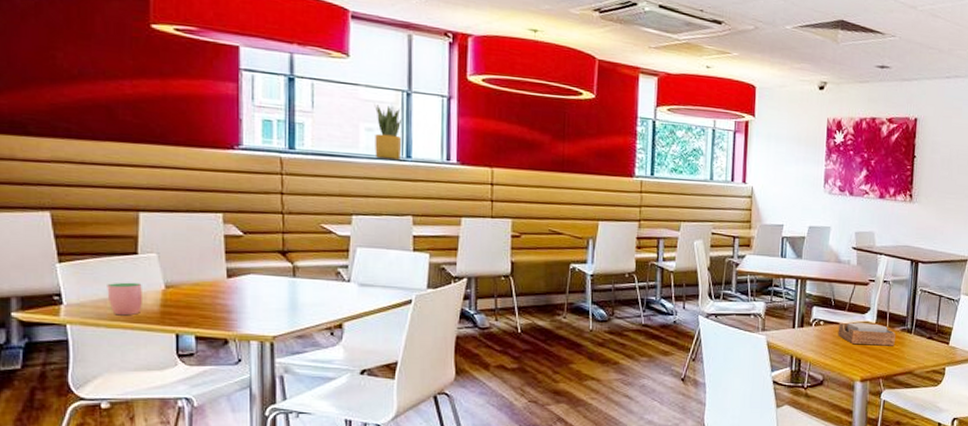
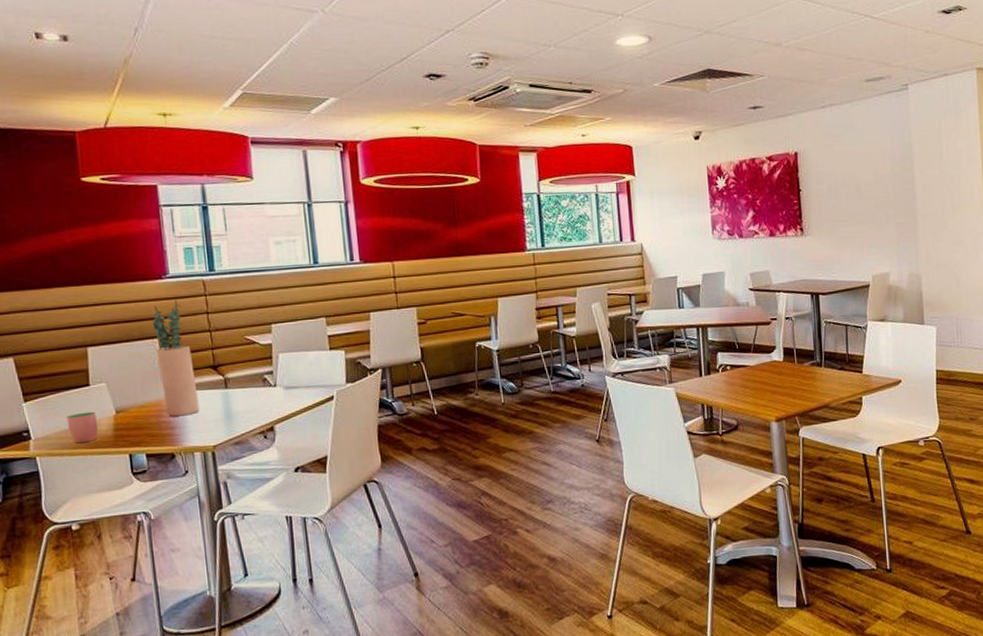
vase: none [217,173,262,301] -> present [152,298,200,417]
planter: present [374,103,403,161] -> none [280,217,310,269]
napkin holder: present [838,322,896,346] -> none [745,361,806,385]

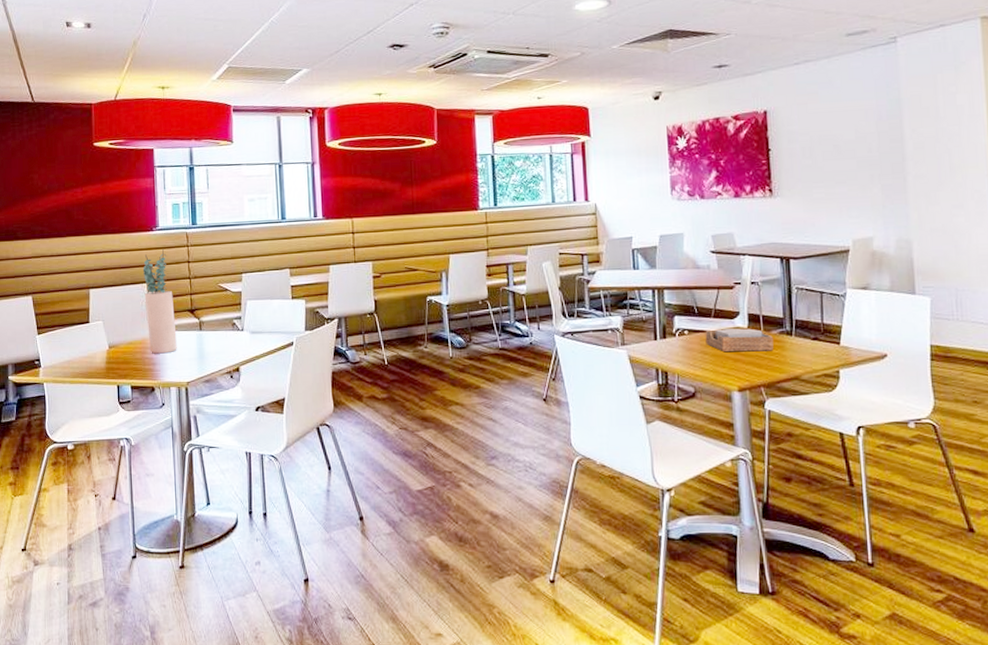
cup: present [66,411,98,444] -> none [69,345,93,373]
napkin holder: none [745,361,806,385] -> present [705,328,774,353]

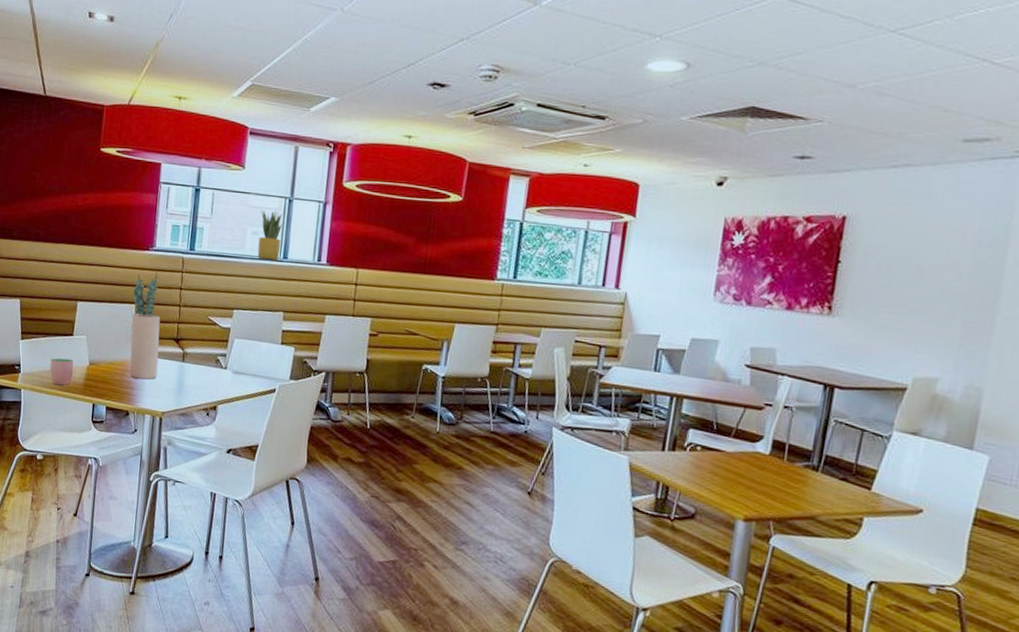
cup: none [69,345,93,373] -> present [50,358,74,386]
planter: none [254,177,278,224] -> present [257,209,283,262]
napkin holder: present [705,328,774,353] -> none [718,450,796,484]

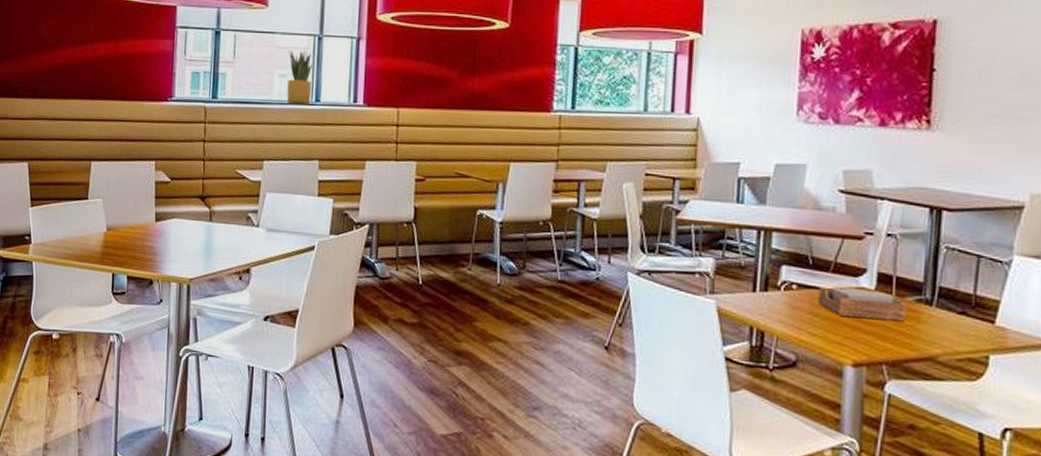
cup: present [50,358,74,386] -> none [63,224,89,255]
vase: present [129,270,161,380] -> none [151,123,184,244]
napkin holder: none [718,450,796,484] -> present [818,287,907,322]

